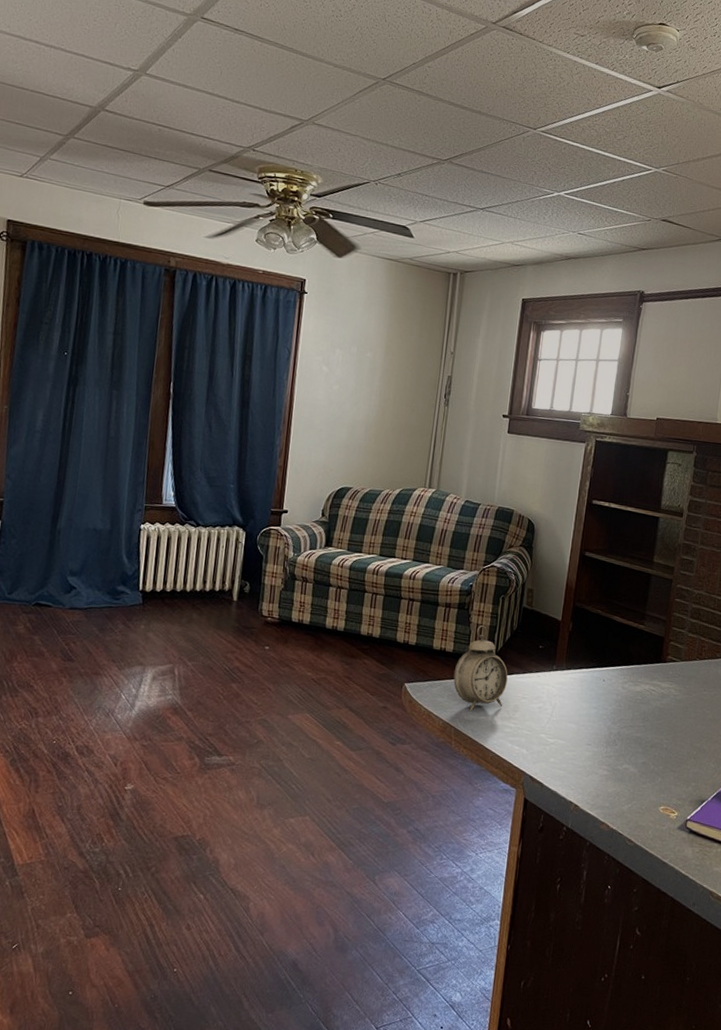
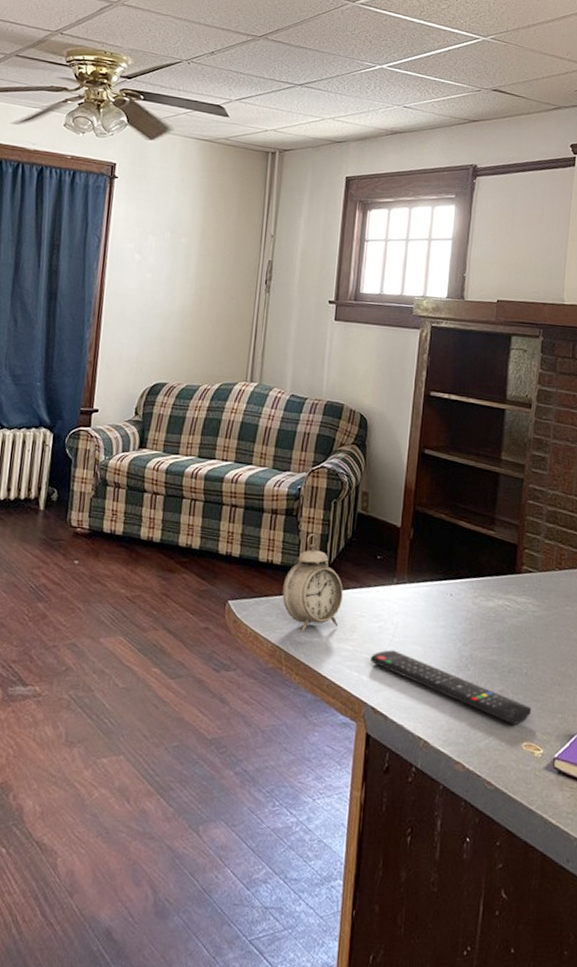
remote control: none [529,727,670,791] -> present [370,650,532,725]

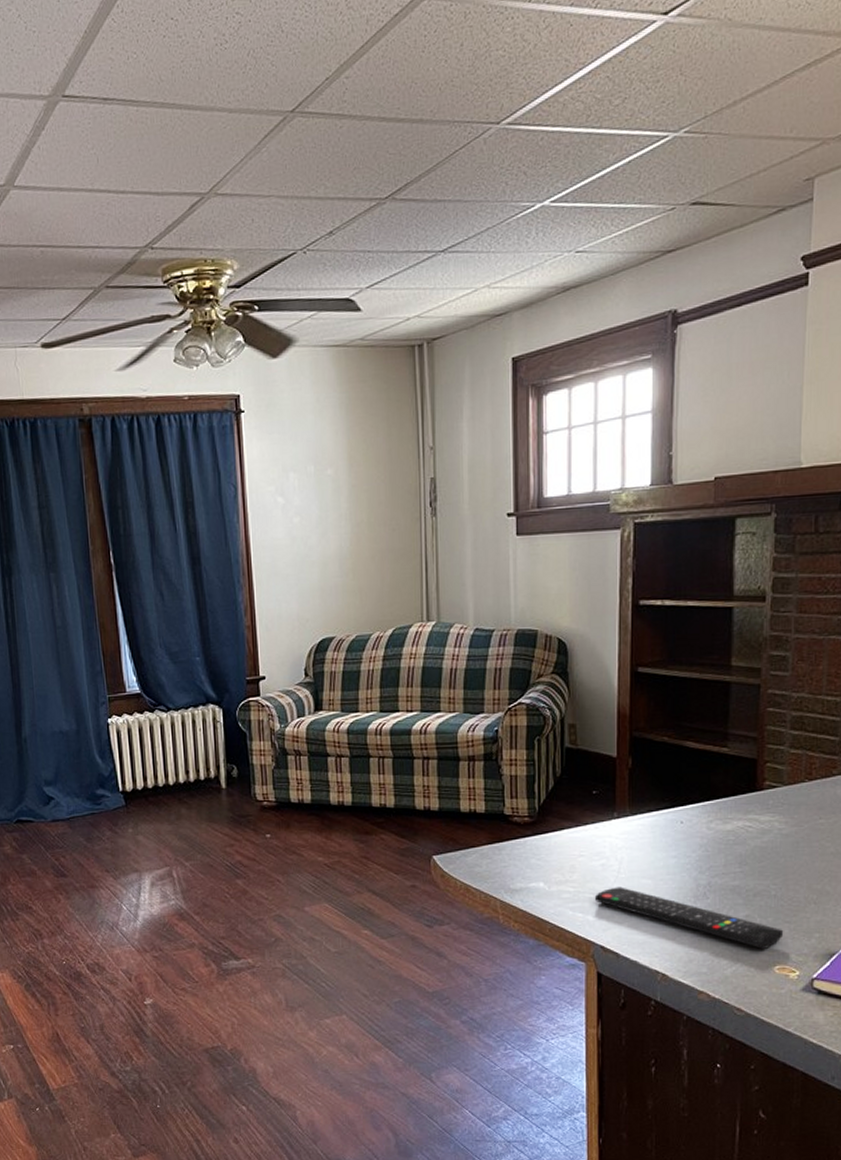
alarm clock: present [282,534,343,633] -> none [490,776,557,879]

